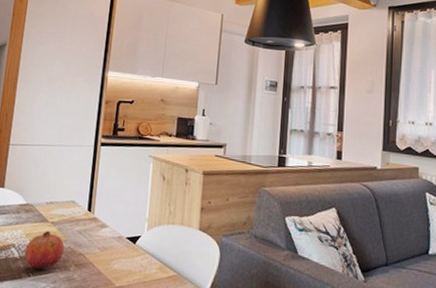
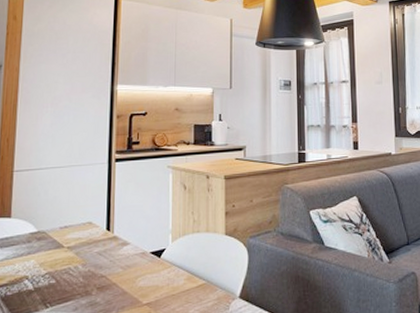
fruit: present [24,230,65,269] -> none [39,256,84,298]

